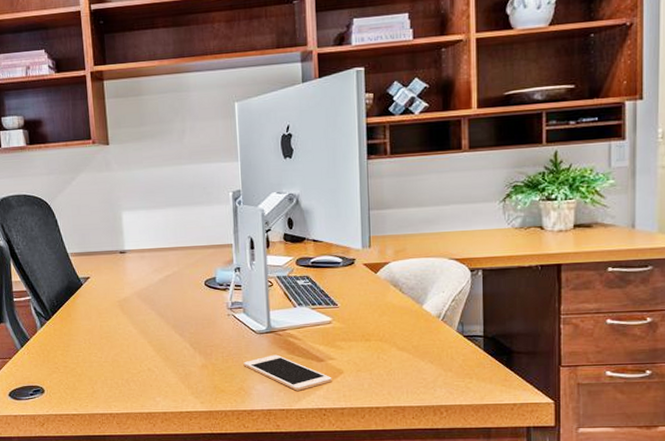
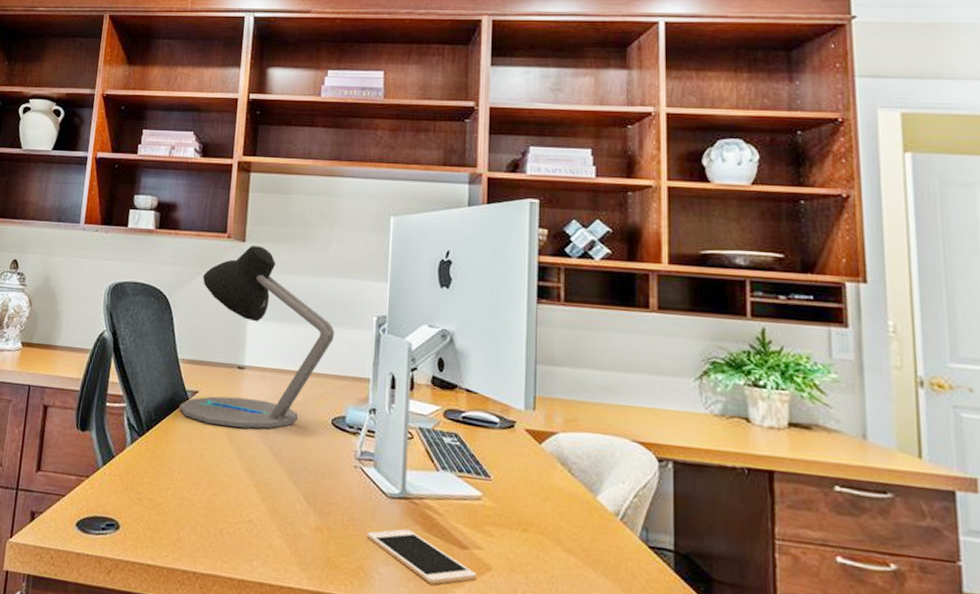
desk lamp: none [76,146,199,301] -> present [179,246,335,429]

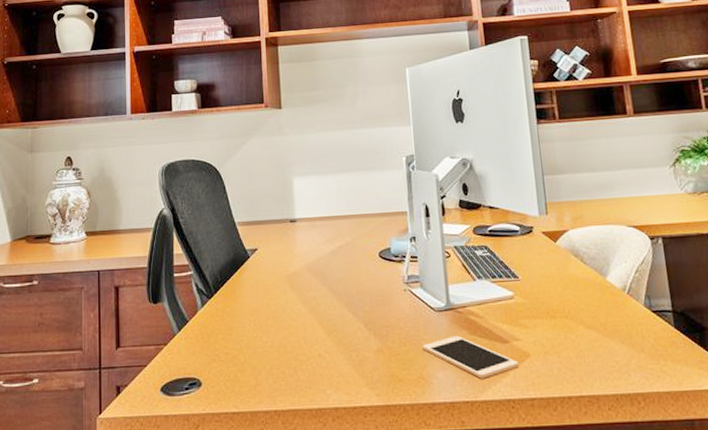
desk lamp: present [179,246,335,429] -> none [242,110,372,276]

